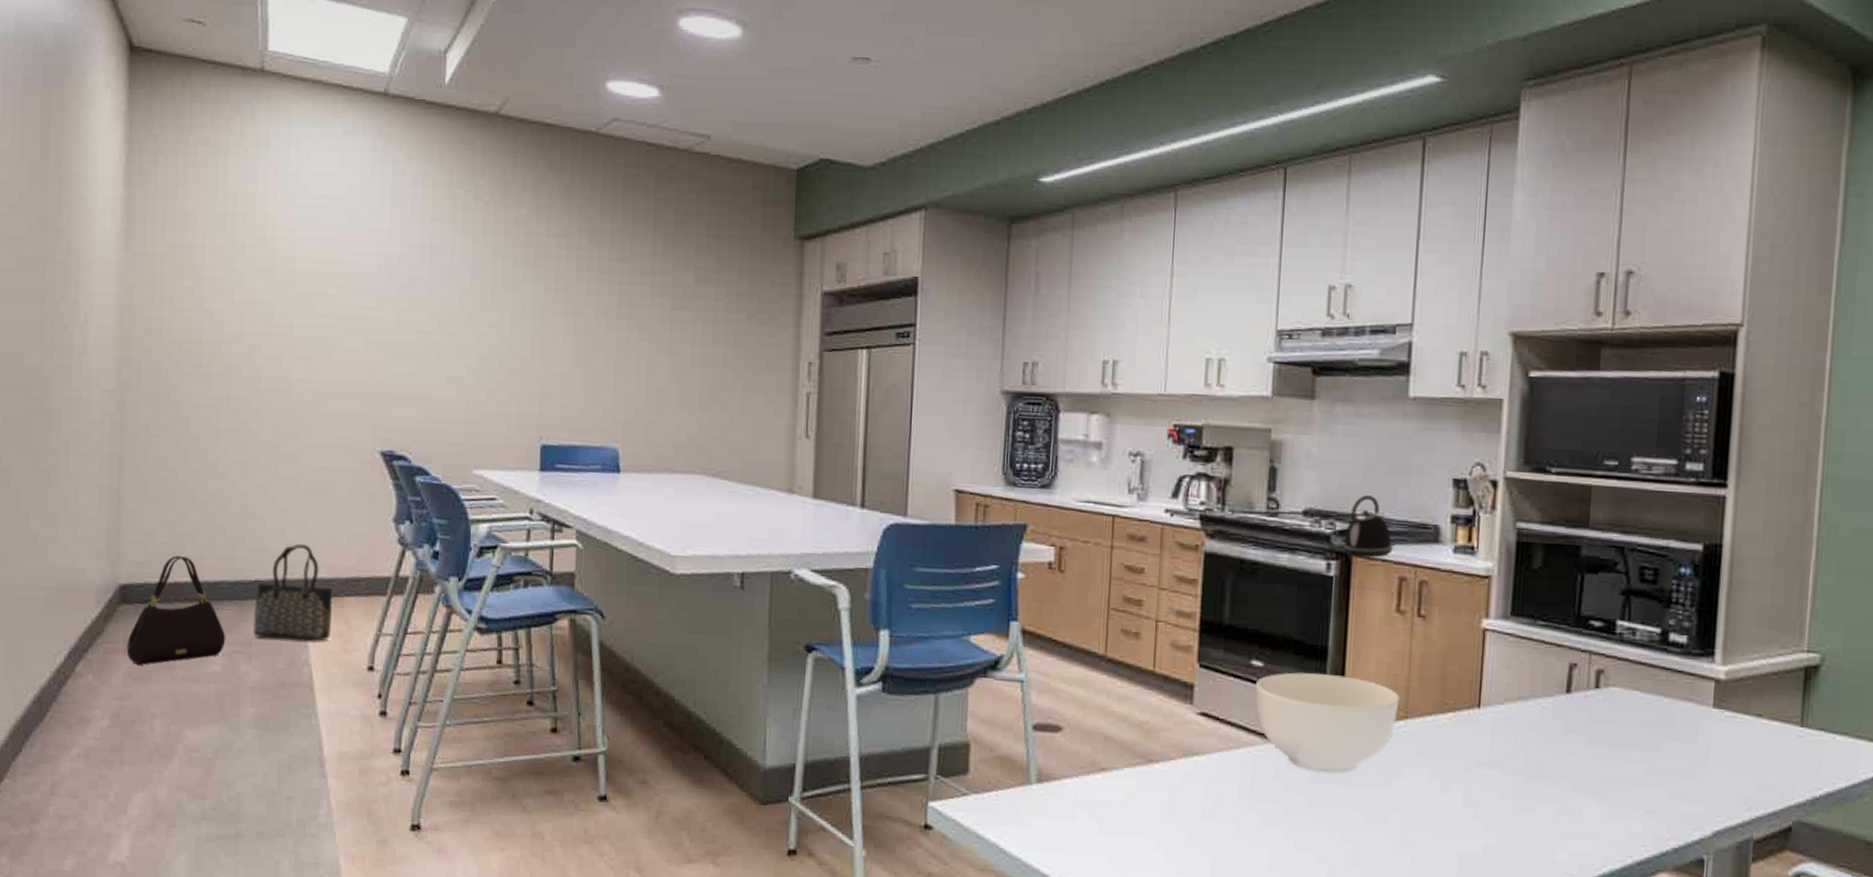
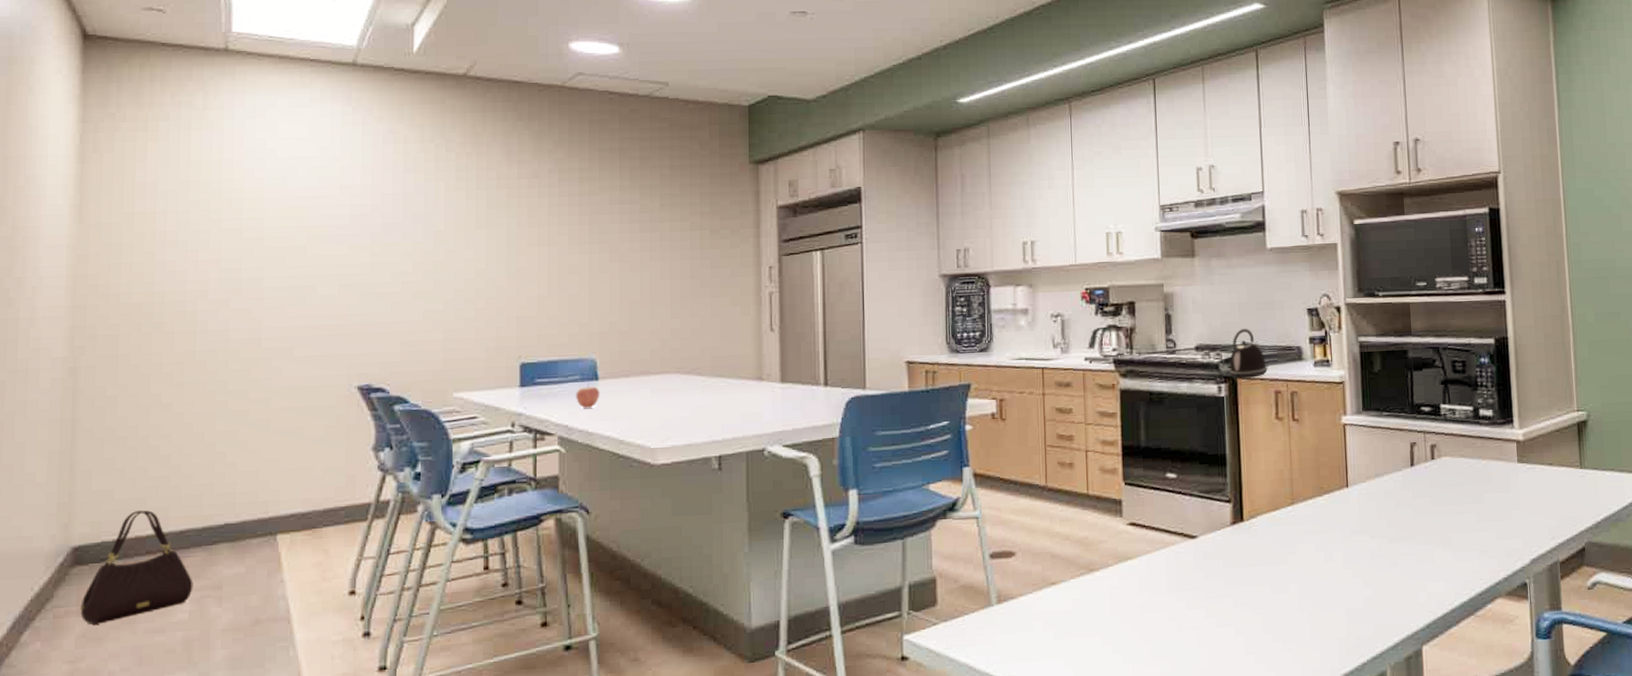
tote bag: present [254,544,332,641] -> none [224,483,310,580]
fruit: none [596,473,621,503] -> present [576,382,600,408]
bowl: present [1255,672,1400,773] -> none [1171,476,1287,559]

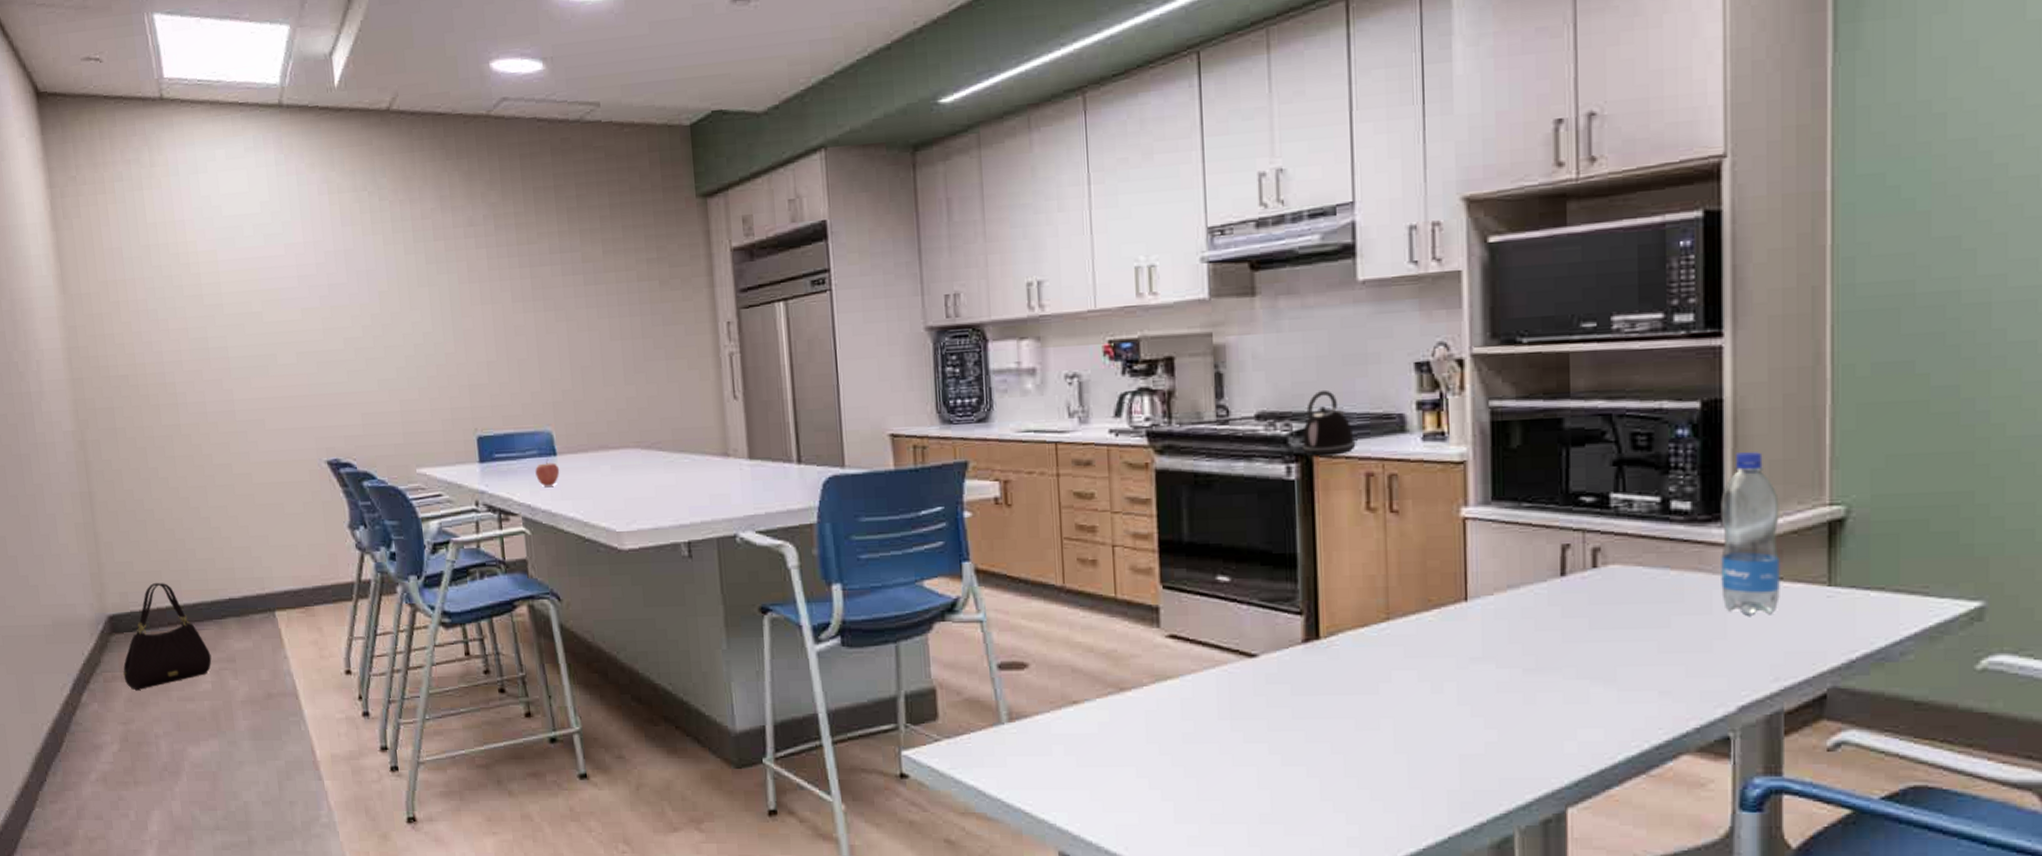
bottle: none [1510,374,1552,492] -> present [1720,452,1780,616]

